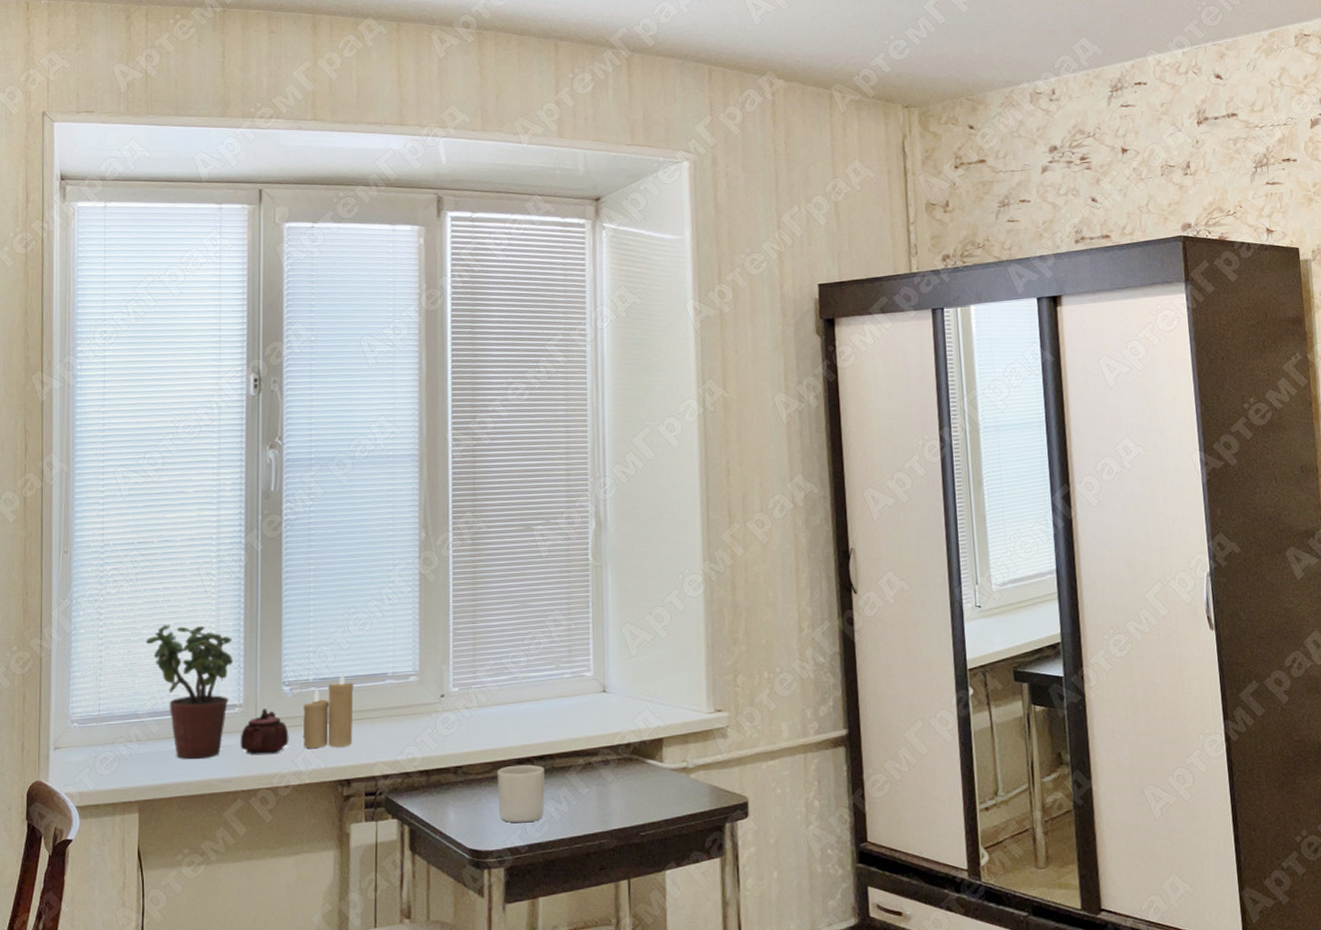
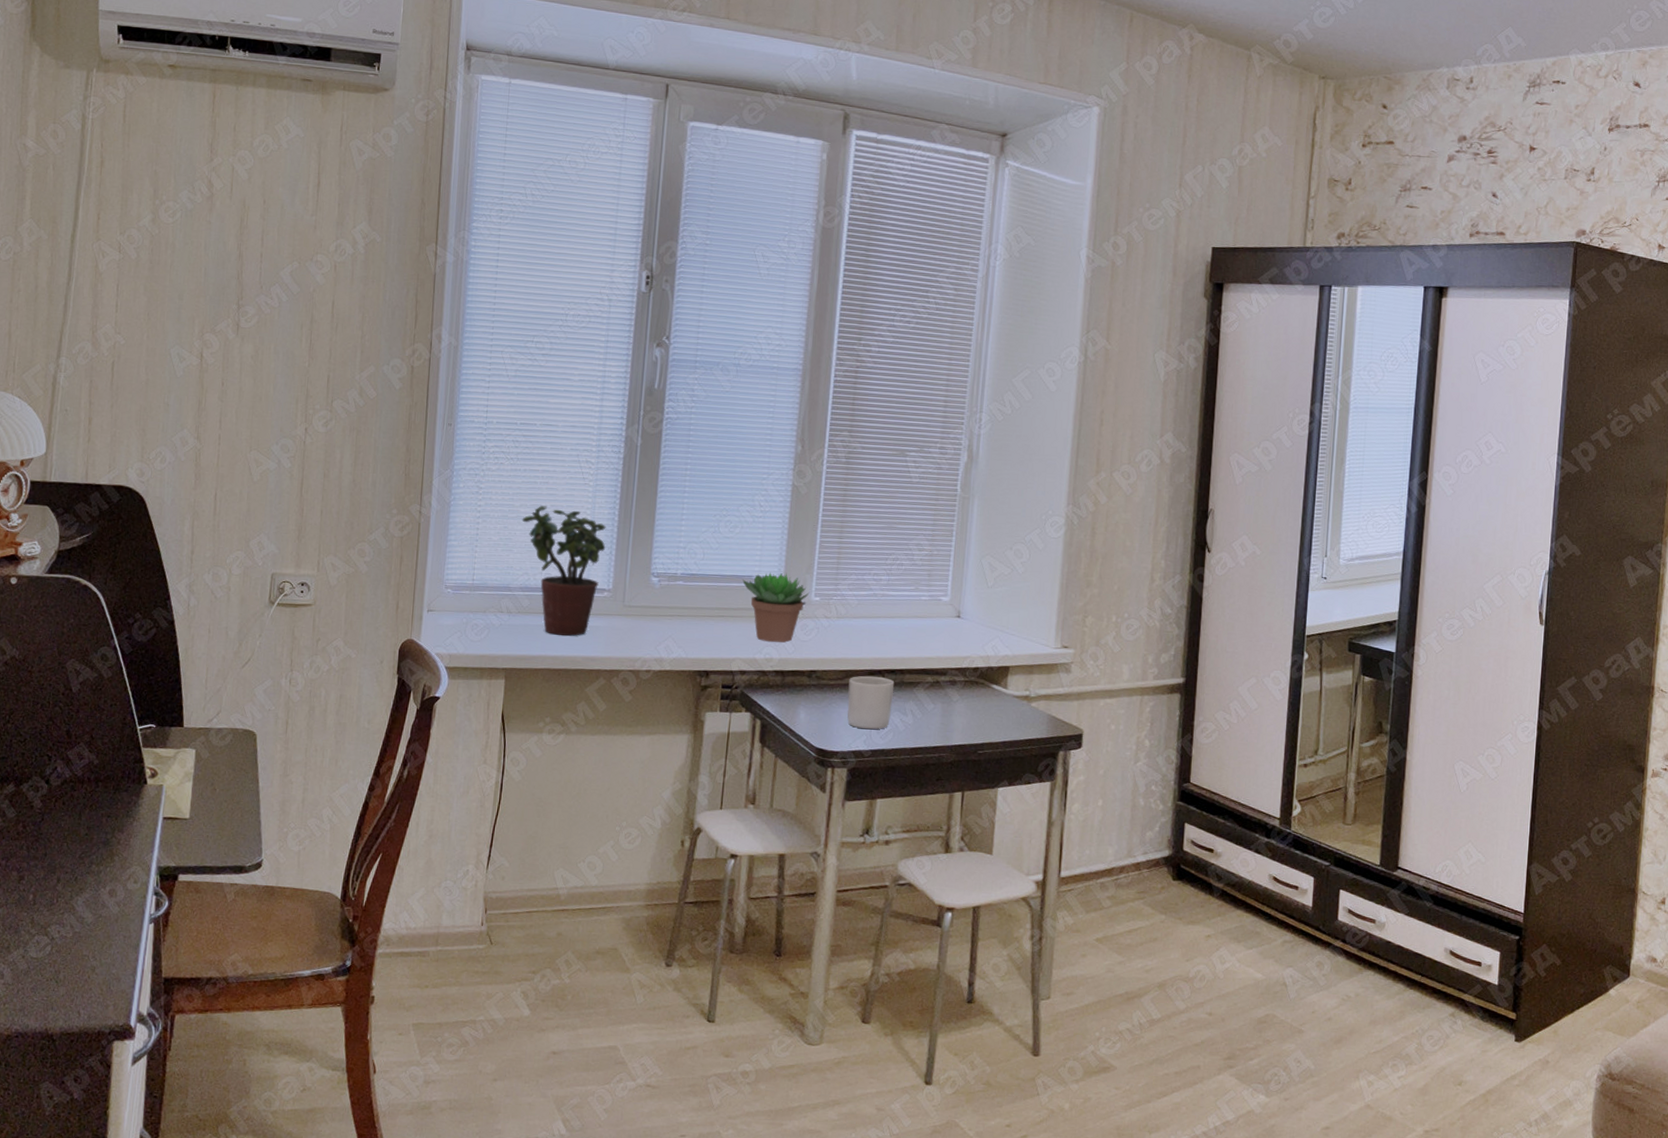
teapot: present [240,708,289,754] -> none [606,596,654,639]
candle: present [302,673,354,749] -> none [666,571,719,641]
succulent plant: none [377,667,447,742] -> present [743,573,809,643]

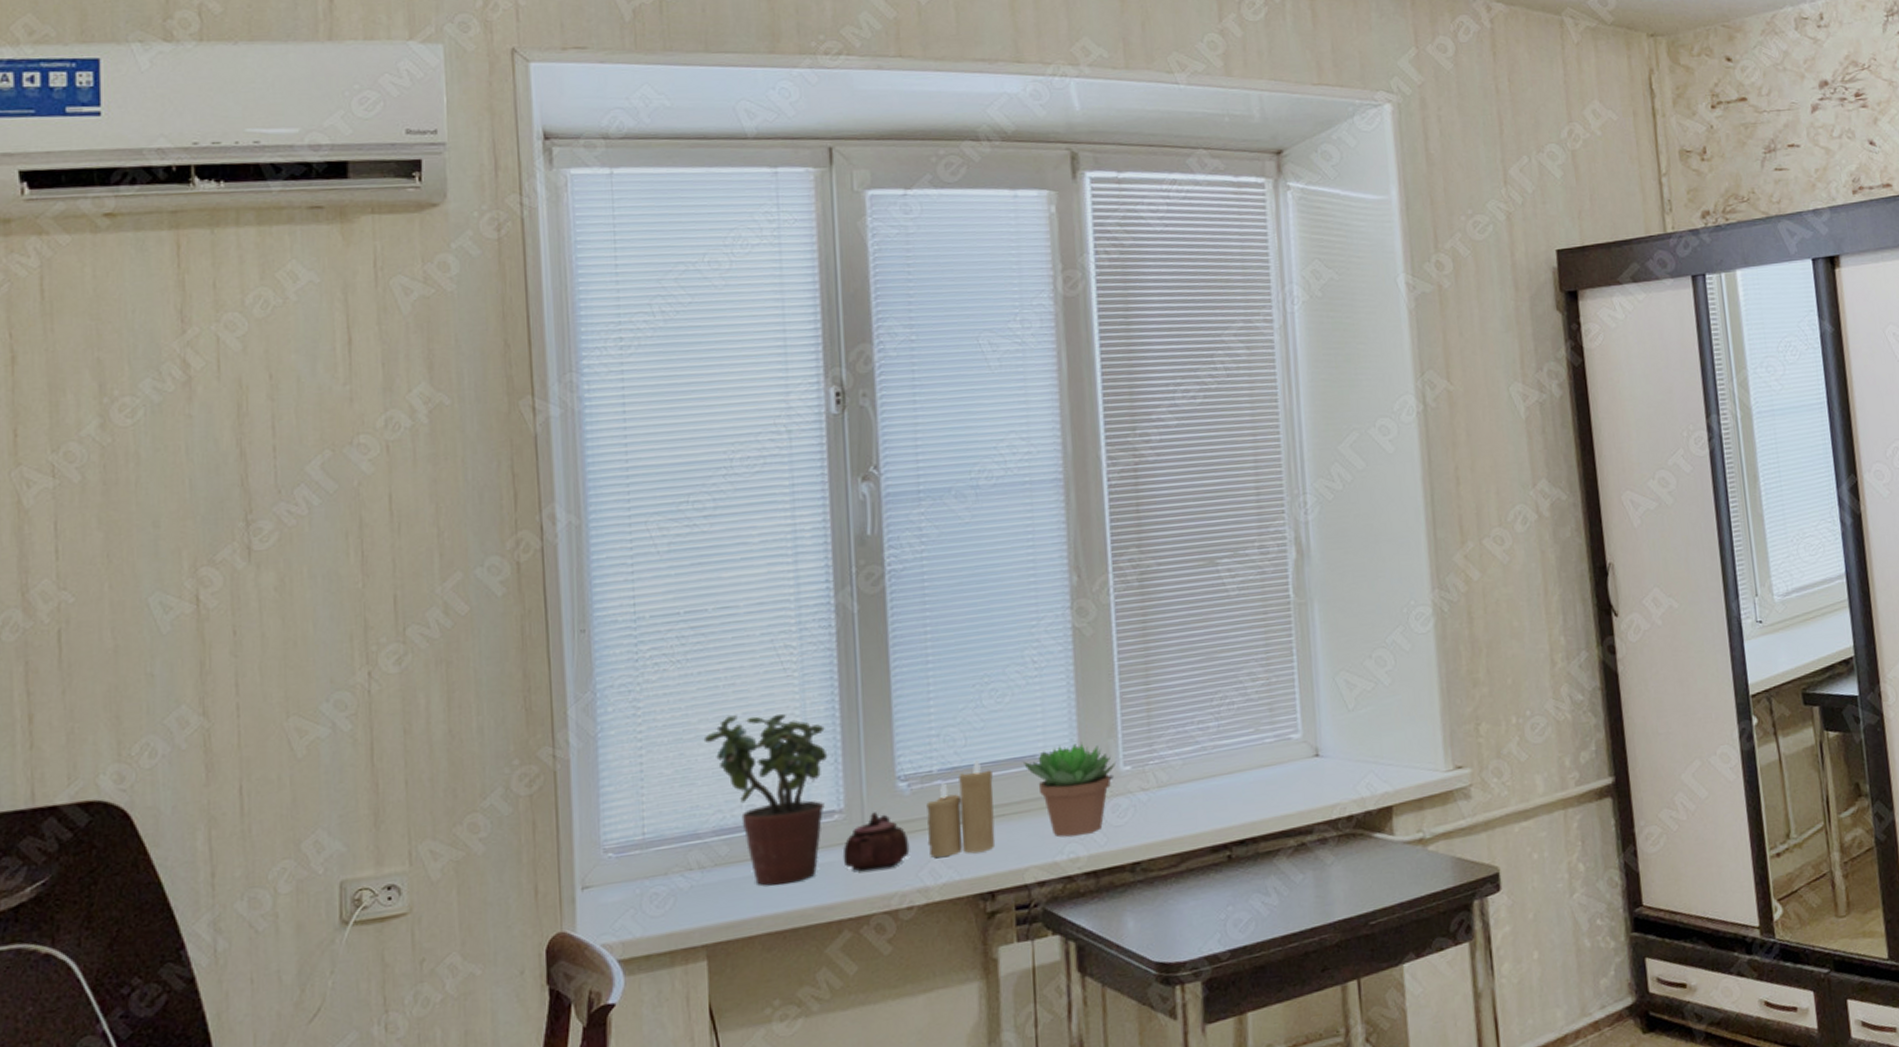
teapot: none [606,596,654,639] -> present [842,812,910,872]
candle: none [666,571,719,641] -> present [926,759,996,858]
mug: present [847,675,895,730] -> none [1186,852,1249,925]

